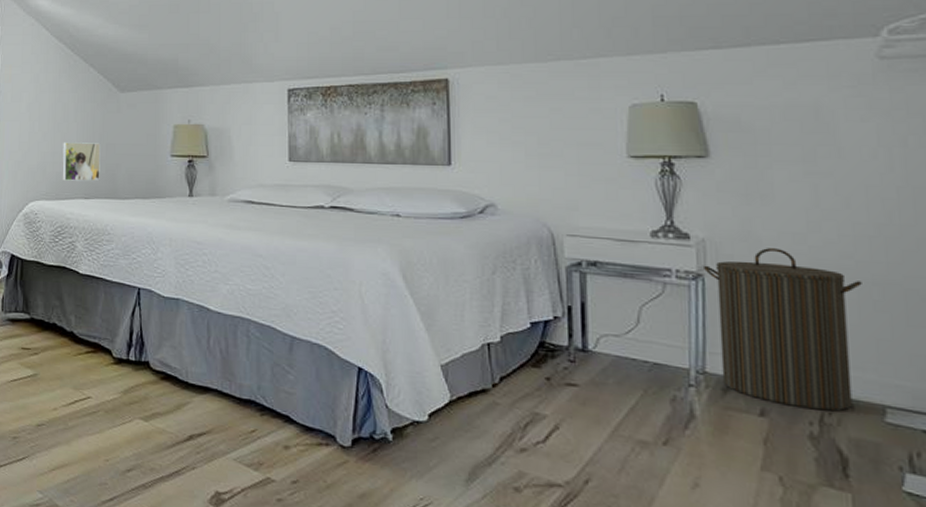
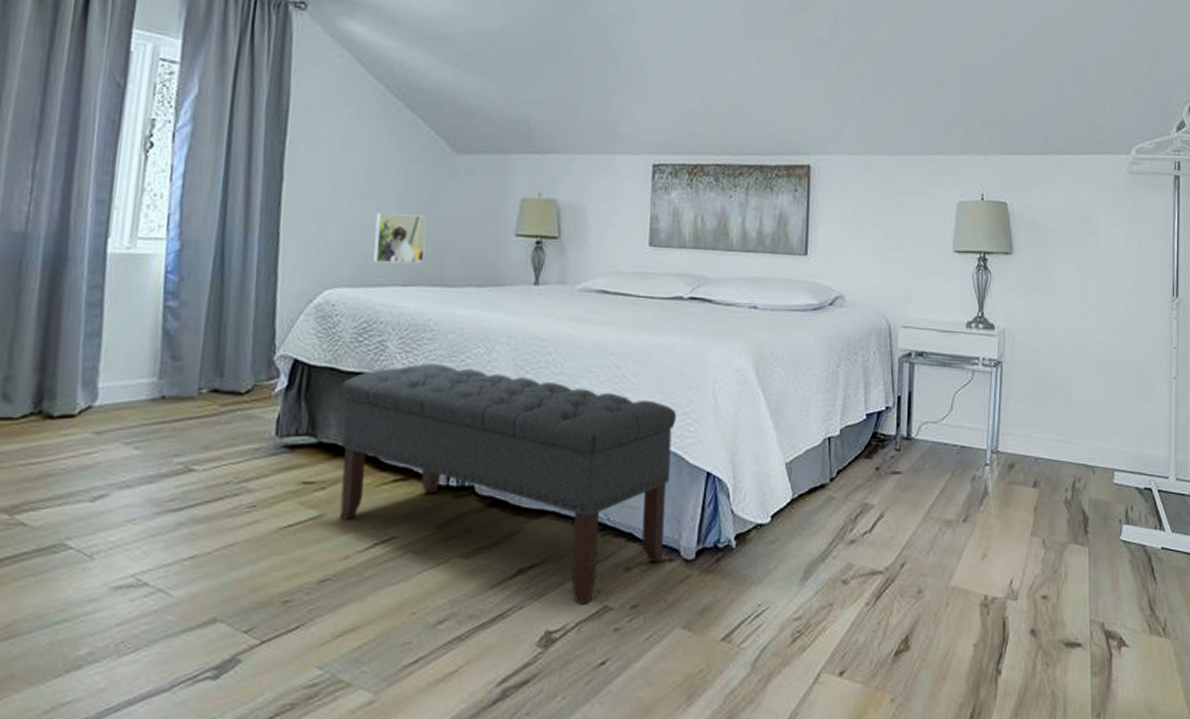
bench: none [45,260,325,475] -> present [339,363,677,606]
laundry hamper: present [704,248,862,411] -> none [1003,336,1106,478]

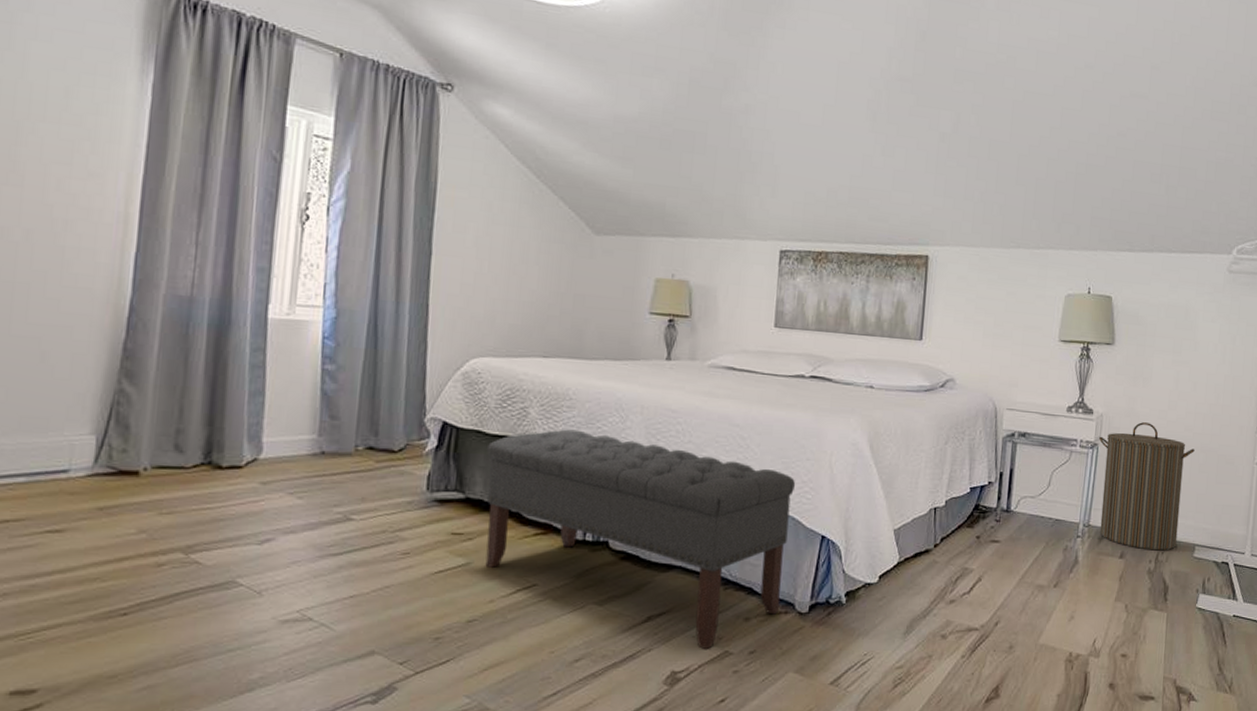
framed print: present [372,213,427,264] -> none [515,288,567,337]
laundry hamper: none [1003,336,1106,478] -> present [1099,422,1195,551]

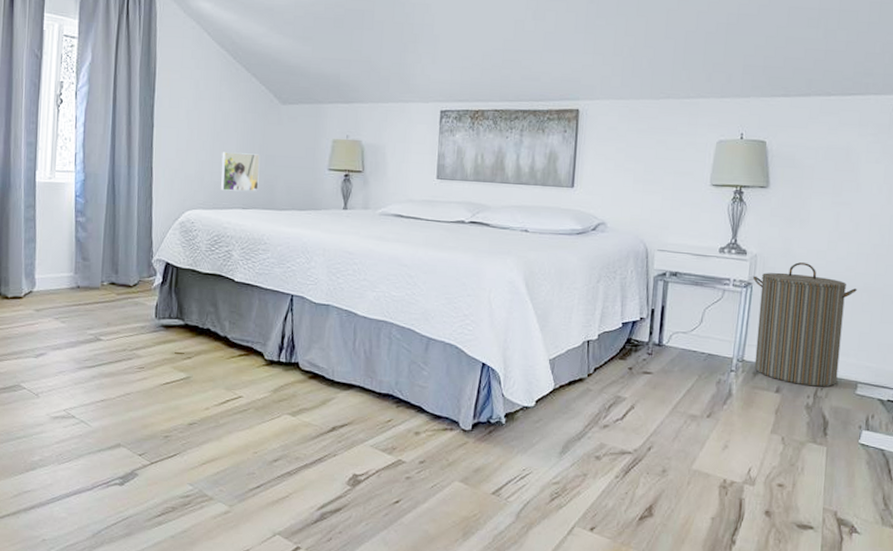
bench: present [485,429,796,650] -> none [200,268,458,458]
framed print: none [515,288,567,337] -> present [220,152,260,192]

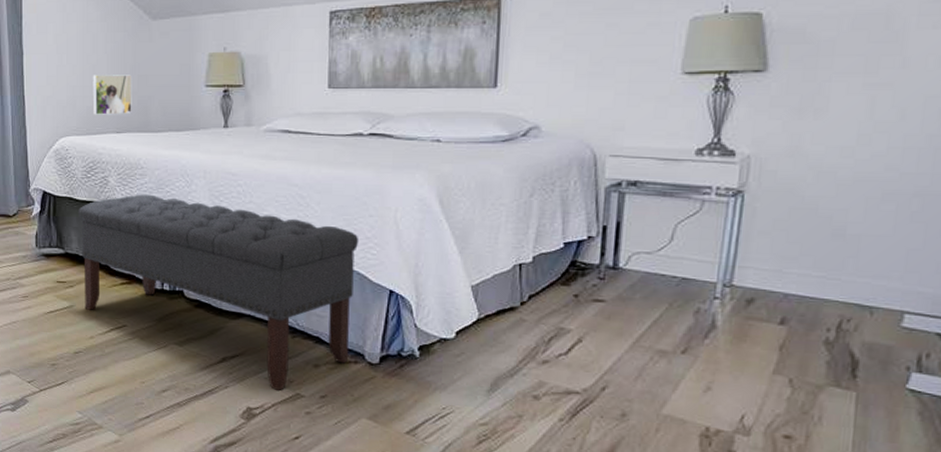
bench: none [200,268,458,458] -> present [79,194,359,392]
laundry hamper: present [753,262,857,387] -> none [745,163,903,318]

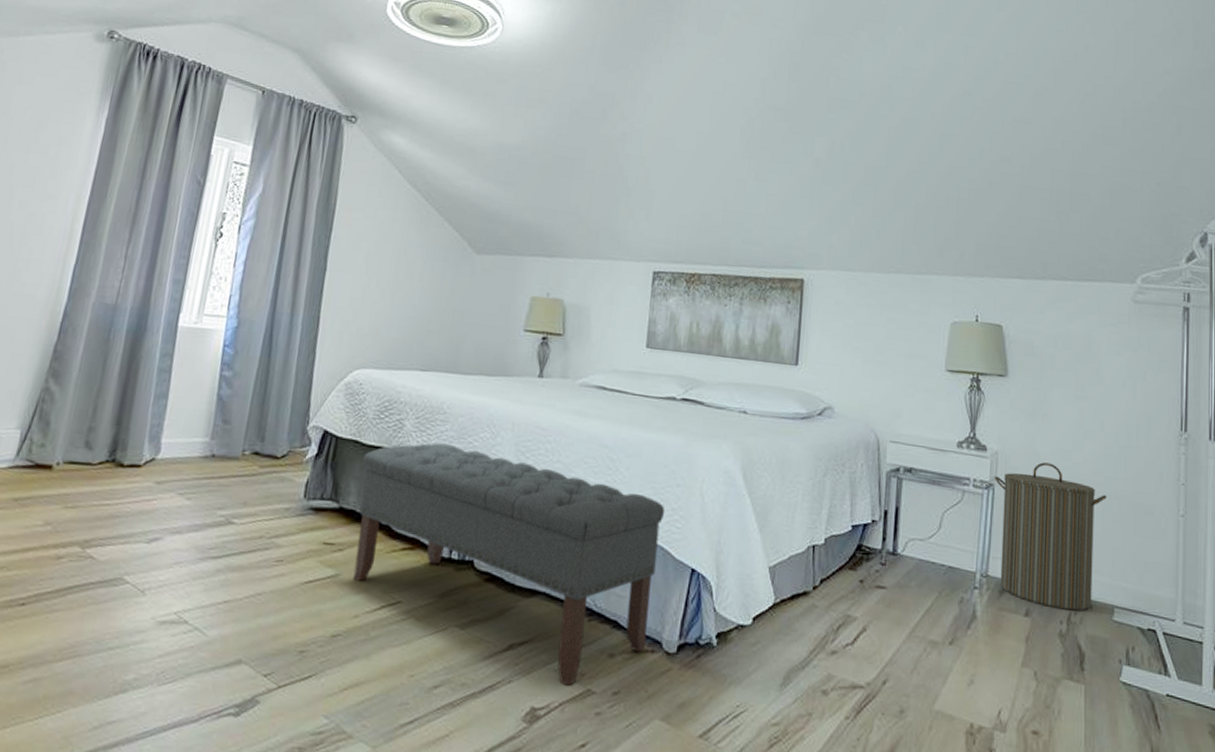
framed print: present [92,75,132,115] -> none [397,303,447,351]
laundry hamper: none [745,163,903,318] -> present [995,462,1107,611]

